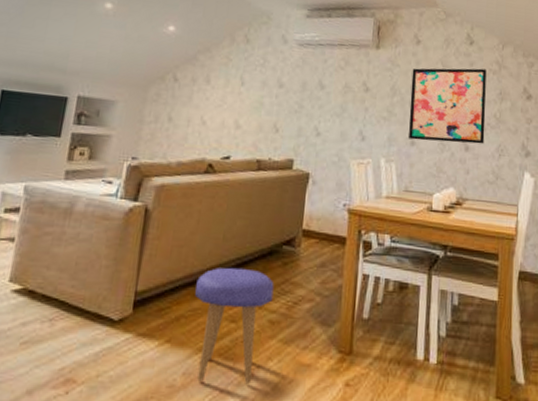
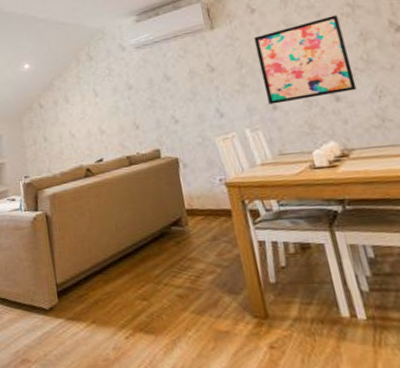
stool: present [195,267,275,385] -> none [103,252,176,355]

